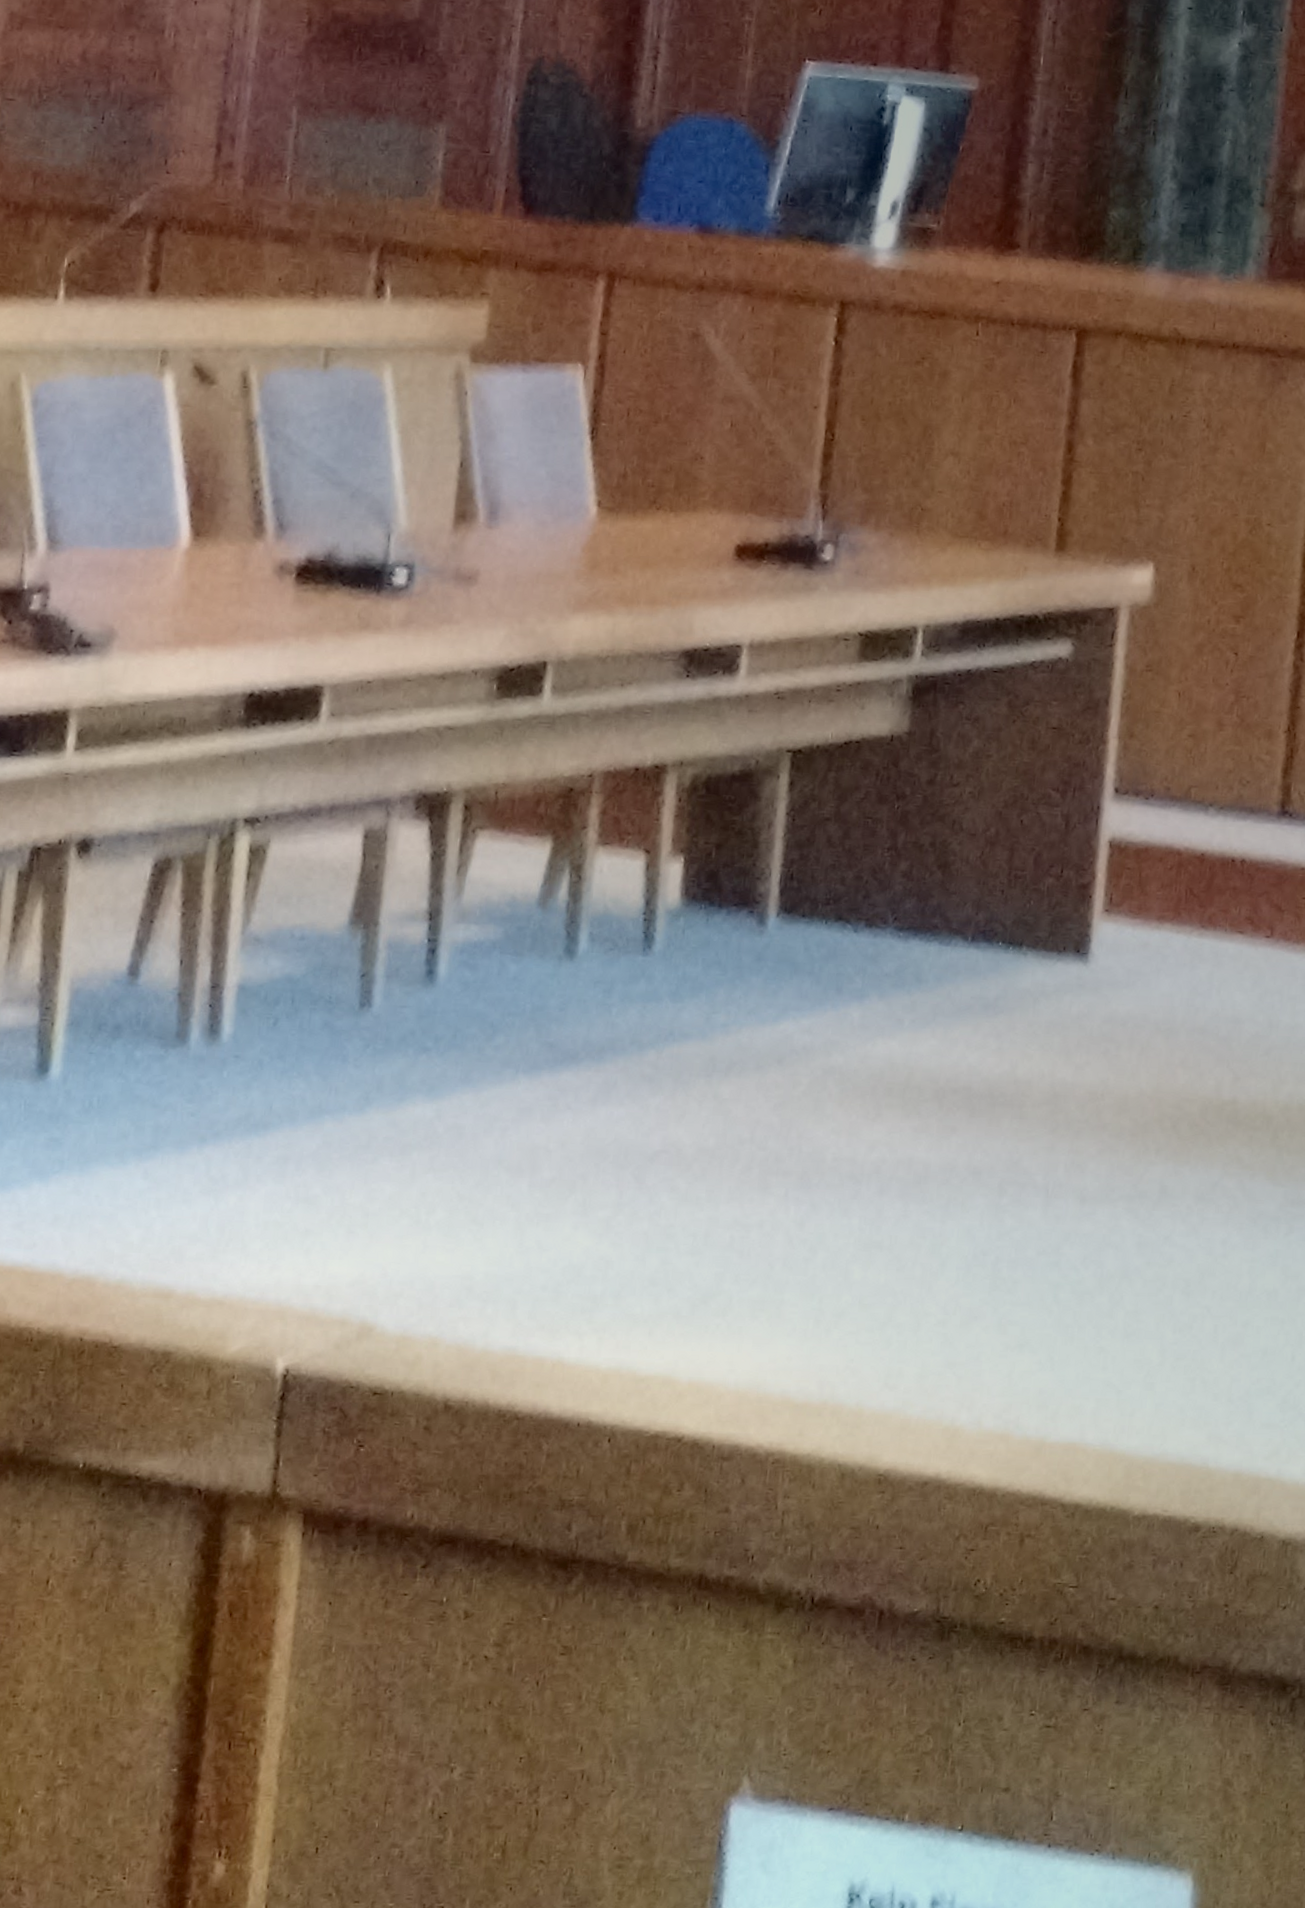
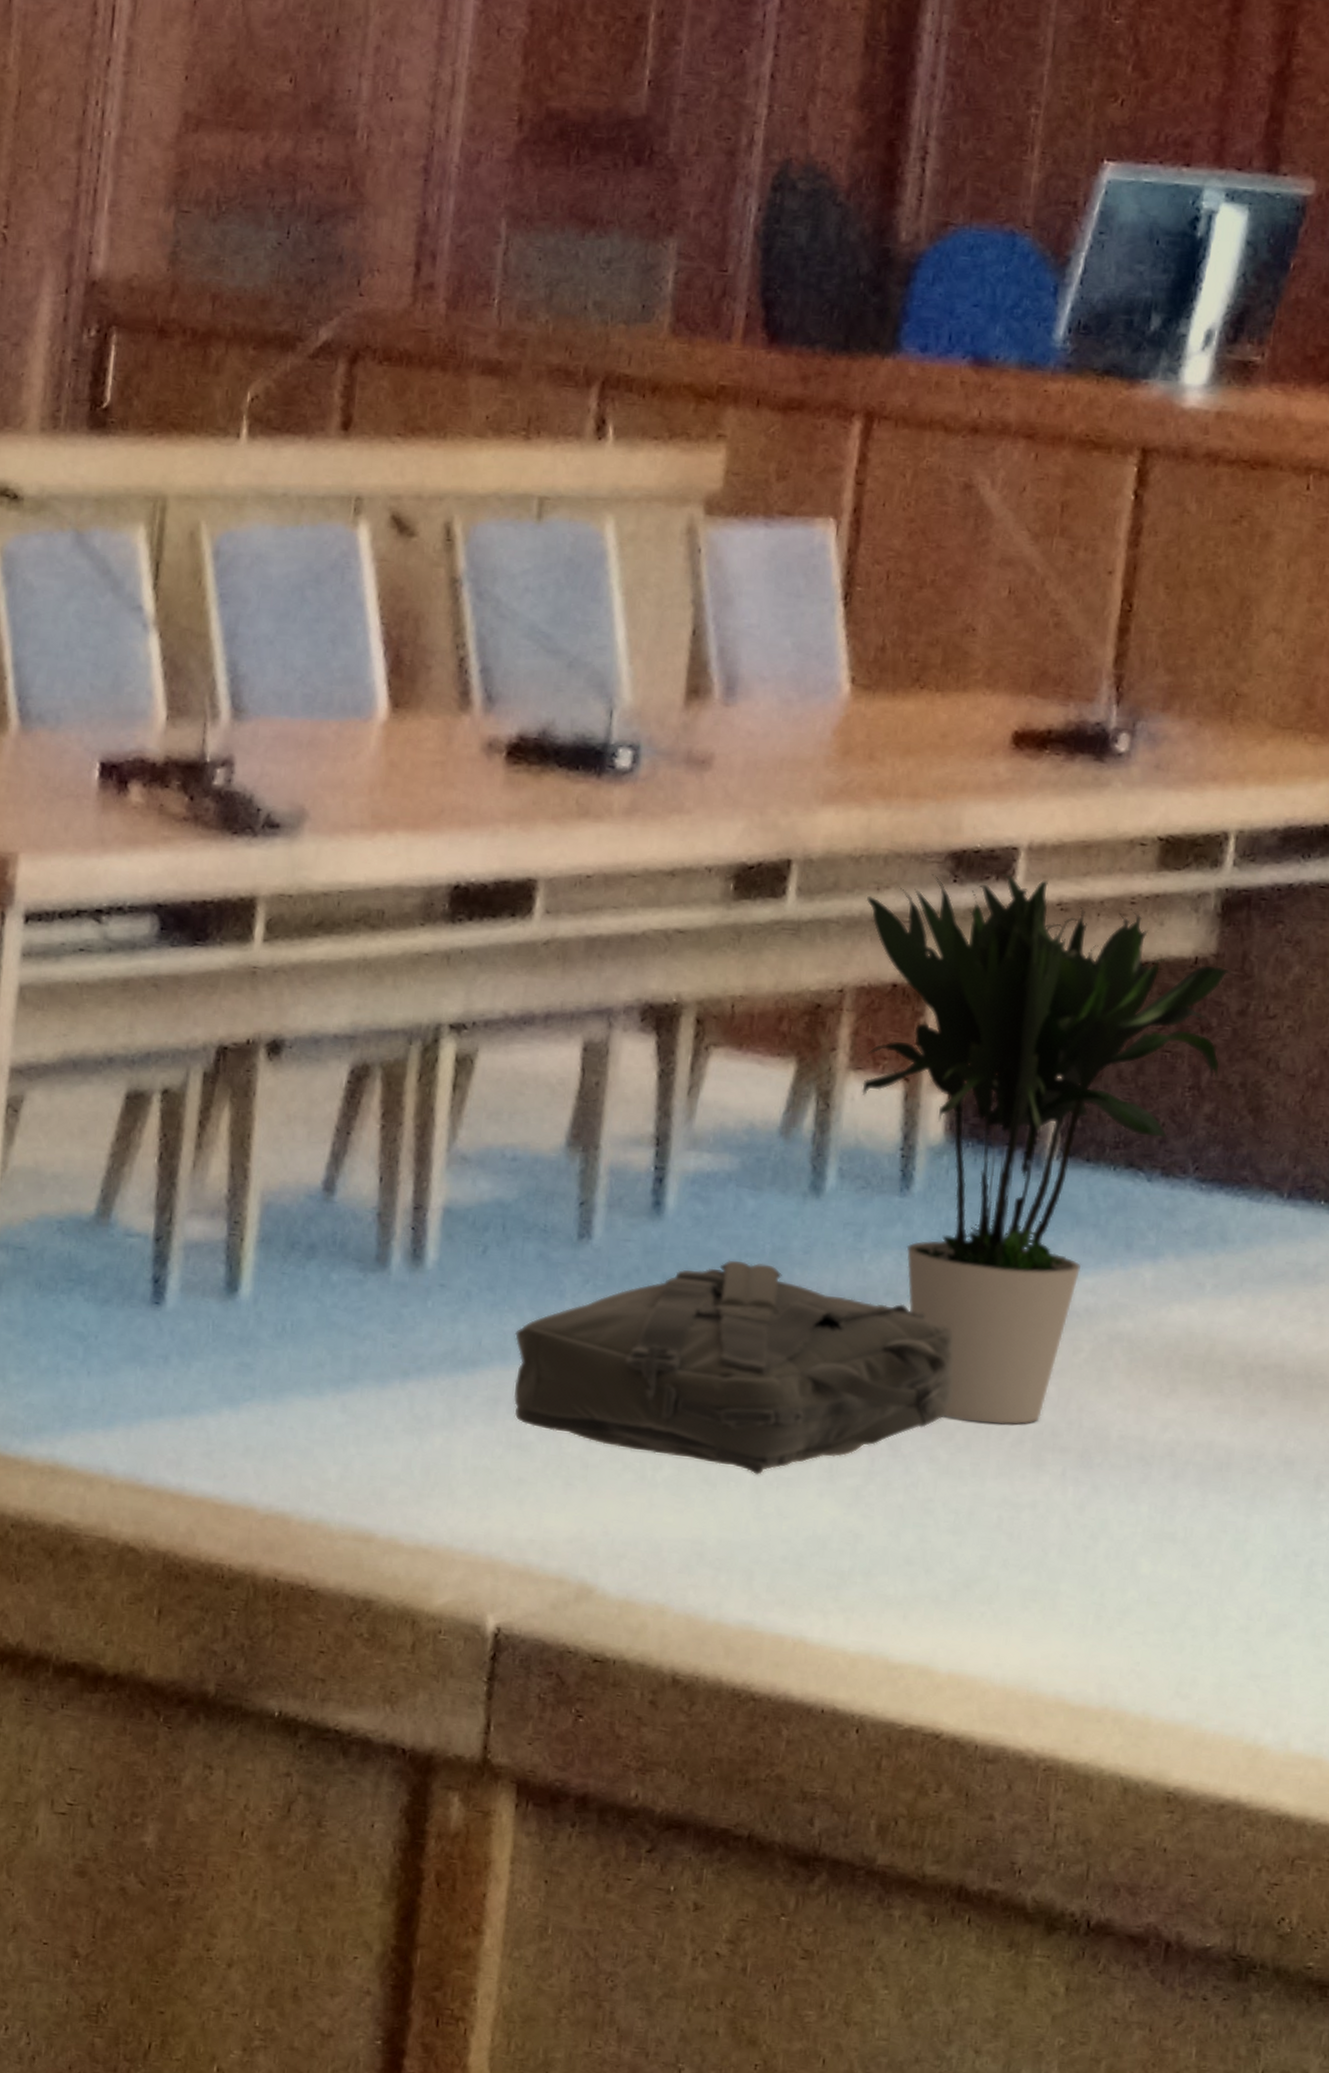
briefcase: none [301,1020,691,1213] -> present [513,1260,954,1475]
potted plant: none [609,669,925,1154] -> present [862,874,1236,1425]

